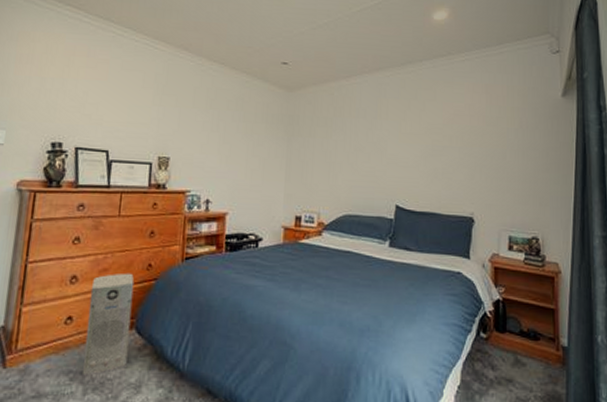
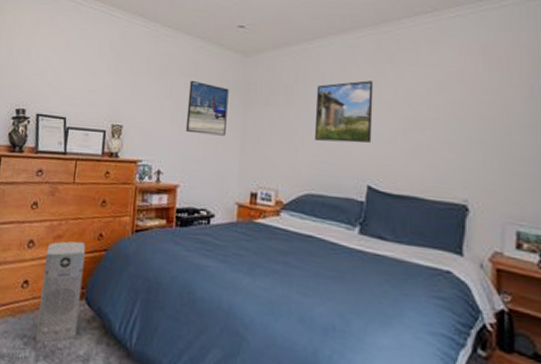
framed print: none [233,113,274,165] -> present [185,80,229,136]
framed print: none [351,114,401,169] -> present [314,80,374,143]

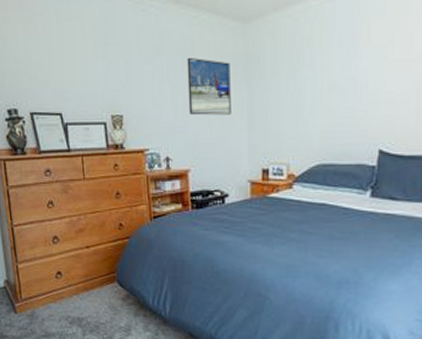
air purifier: present [35,241,86,342] -> none [71,232,115,320]
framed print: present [314,80,374,143] -> none [323,36,387,109]

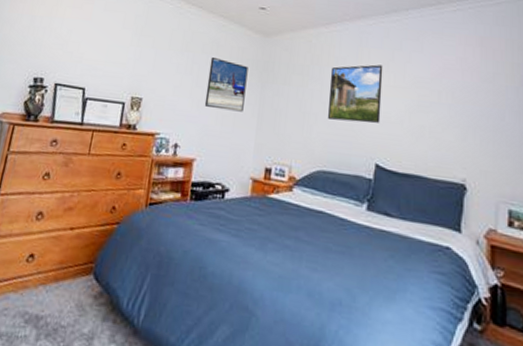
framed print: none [323,36,387,109] -> present [327,64,383,123]

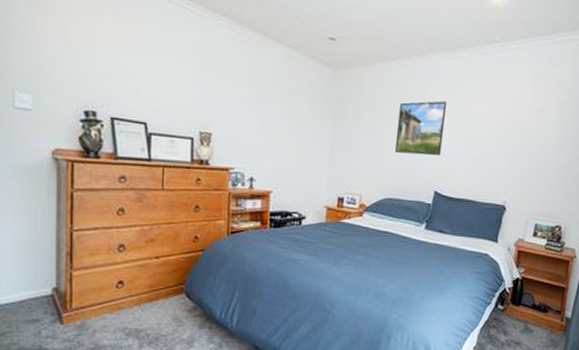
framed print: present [204,56,248,112] -> none [277,90,319,147]

